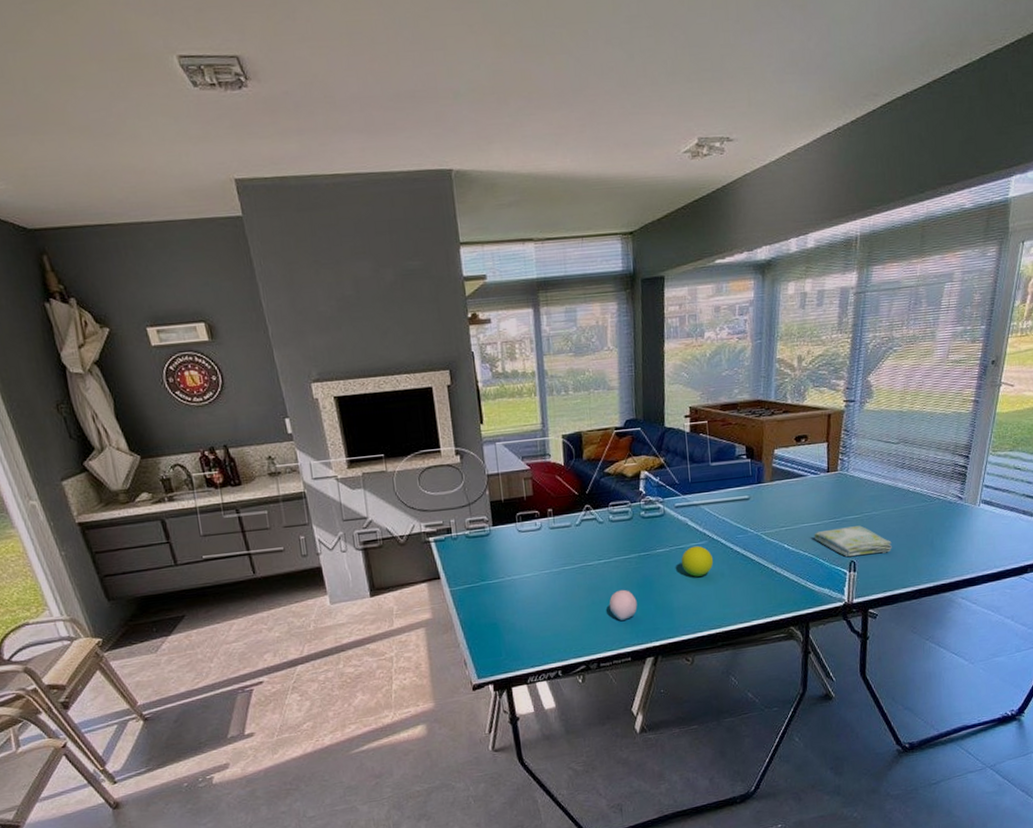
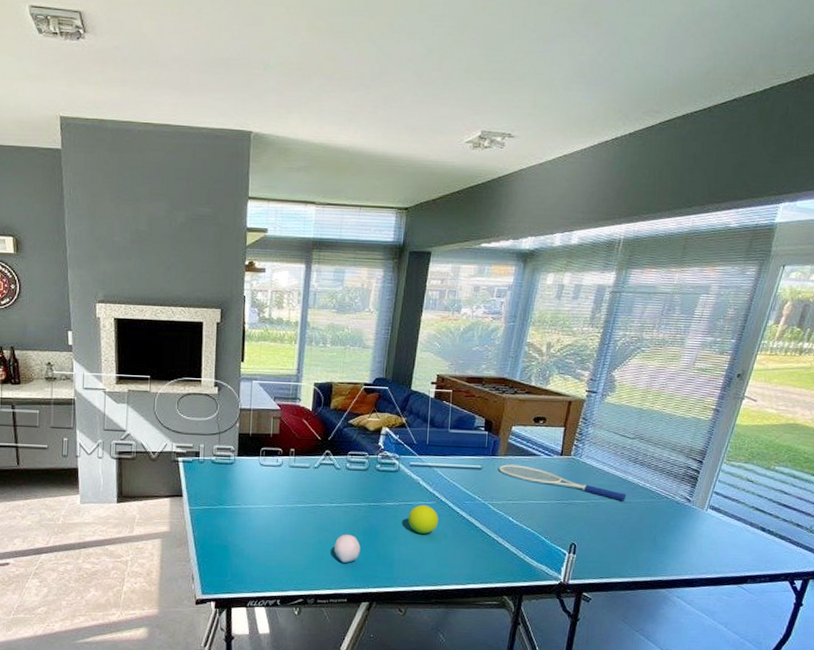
tennis racket: none [767,488,898,510] -> present [499,464,626,502]
towel: present [814,525,892,557] -> none [539,509,615,541]

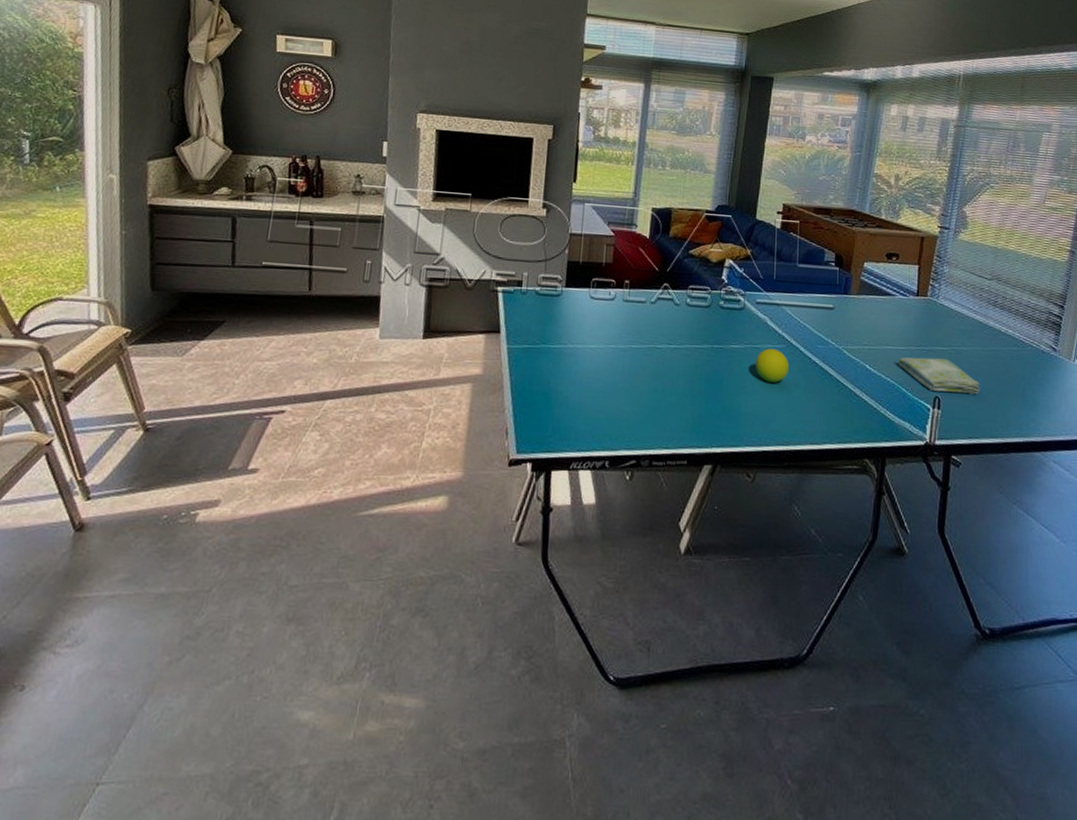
ball: present [333,534,361,563] -> none [672,381,703,416]
tennis racket: present [499,464,626,502] -> none [852,304,989,350]
towel: none [539,509,615,541] -> present [898,357,980,395]

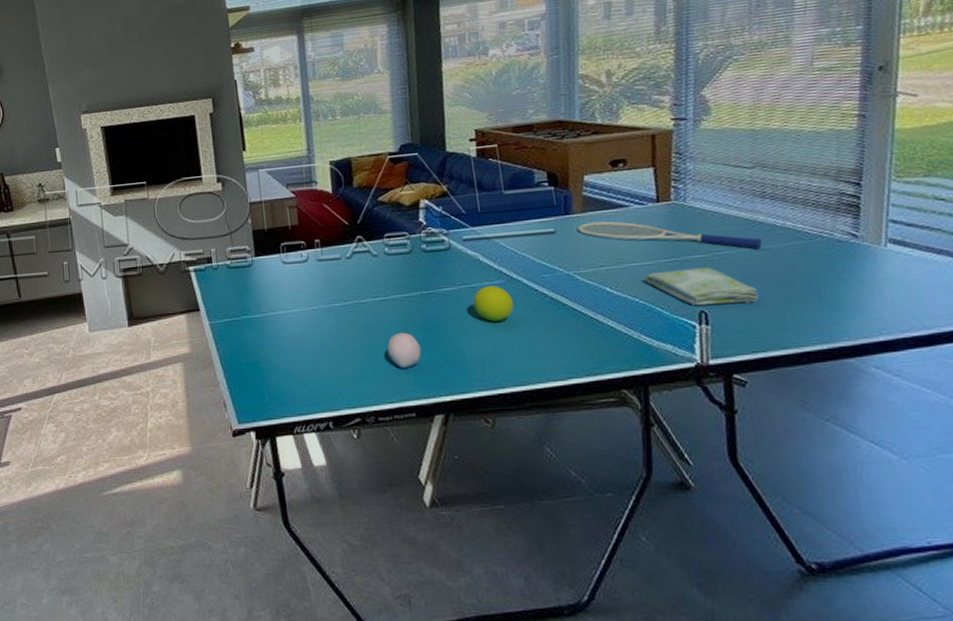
ball: none [672,381,703,416] -> present [387,332,422,368]
tennis racket: none [852,304,989,350] -> present [578,221,762,249]

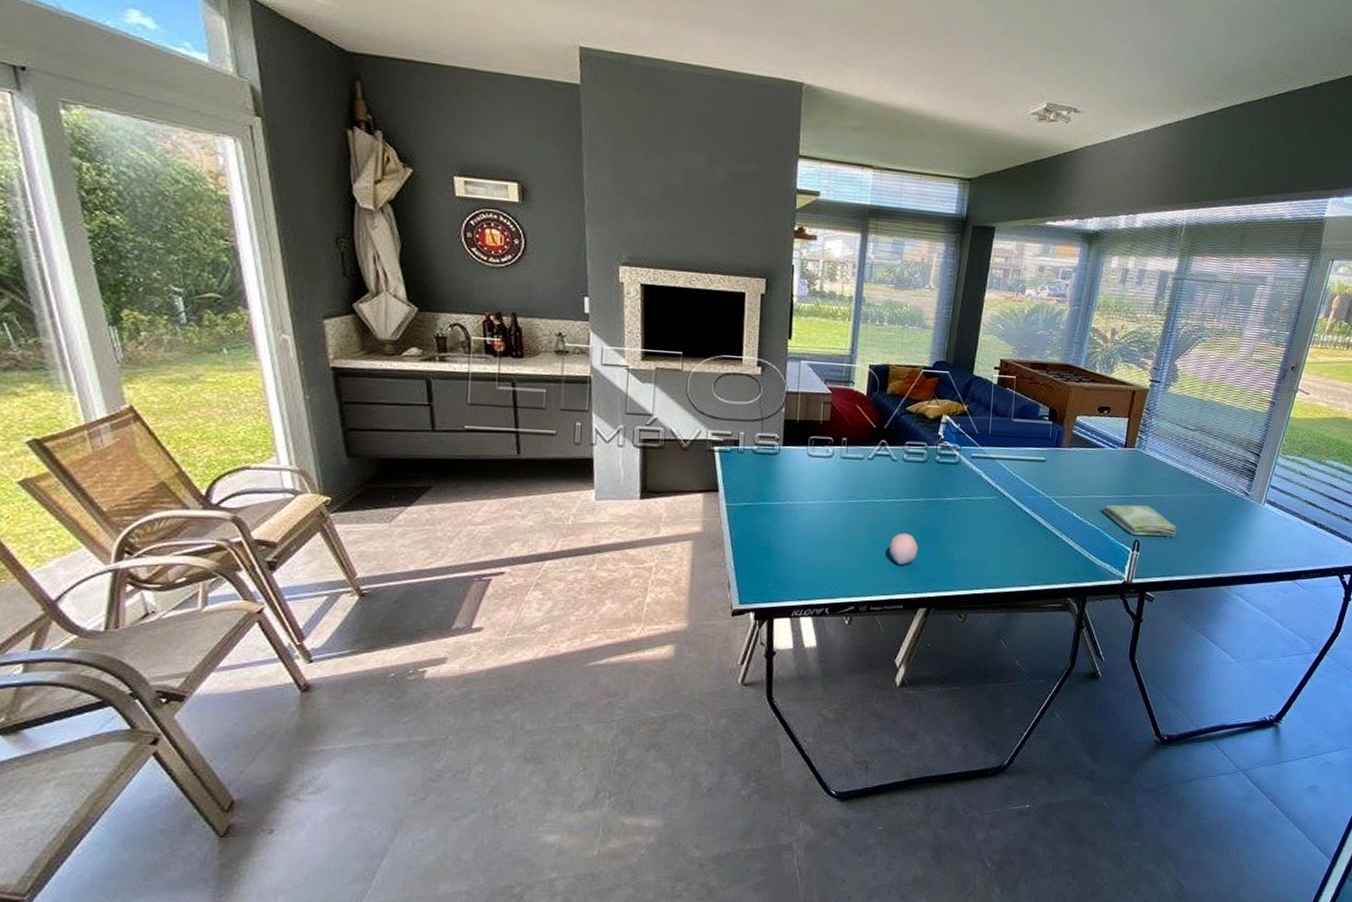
ball: present [472,285,515,322] -> none [968,500,1002,532]
tennis racket: present [578,221,762,249] -> none [1063,456,1188,496]

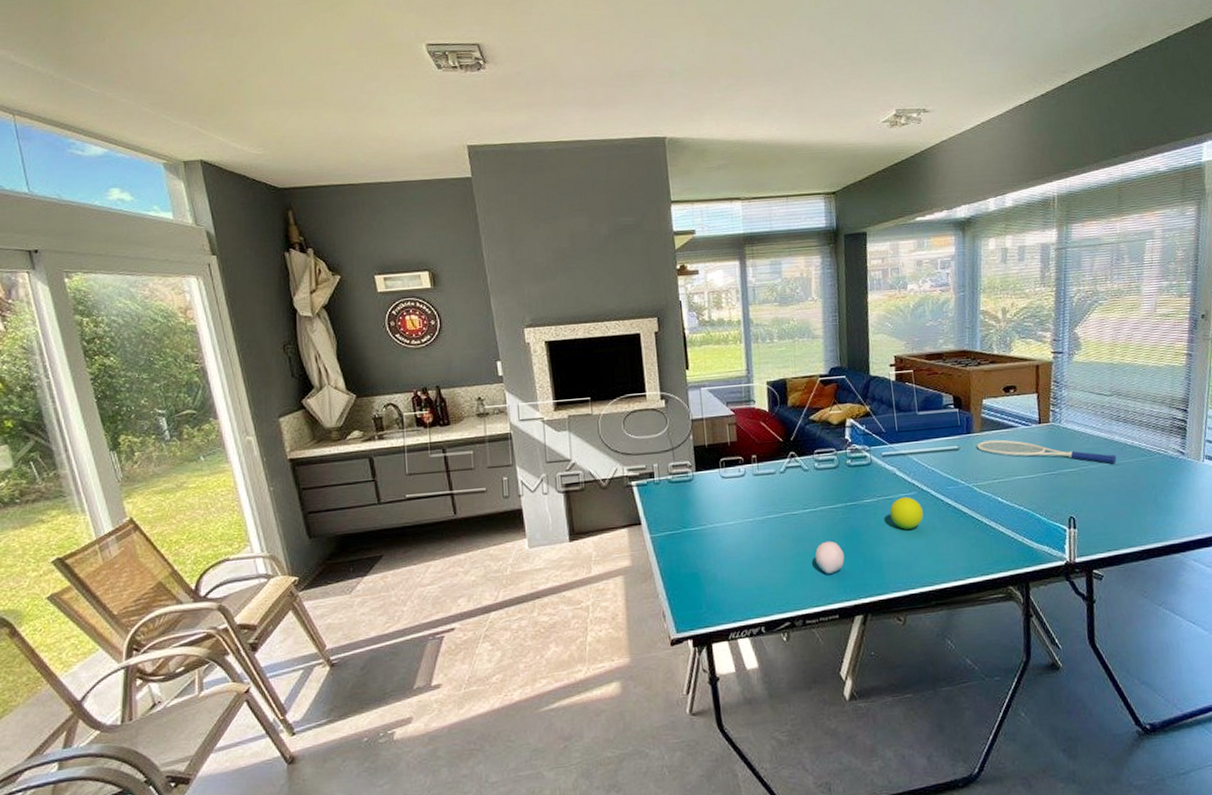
ball: none [968,500,1002,532] -> present [889,496,924,529]
tennis racket: none [1063,456,1188,496] -> present [977,439,1117,464]
towel: present [1103,504,1177,537] -> none [1028,479,1113,513]

